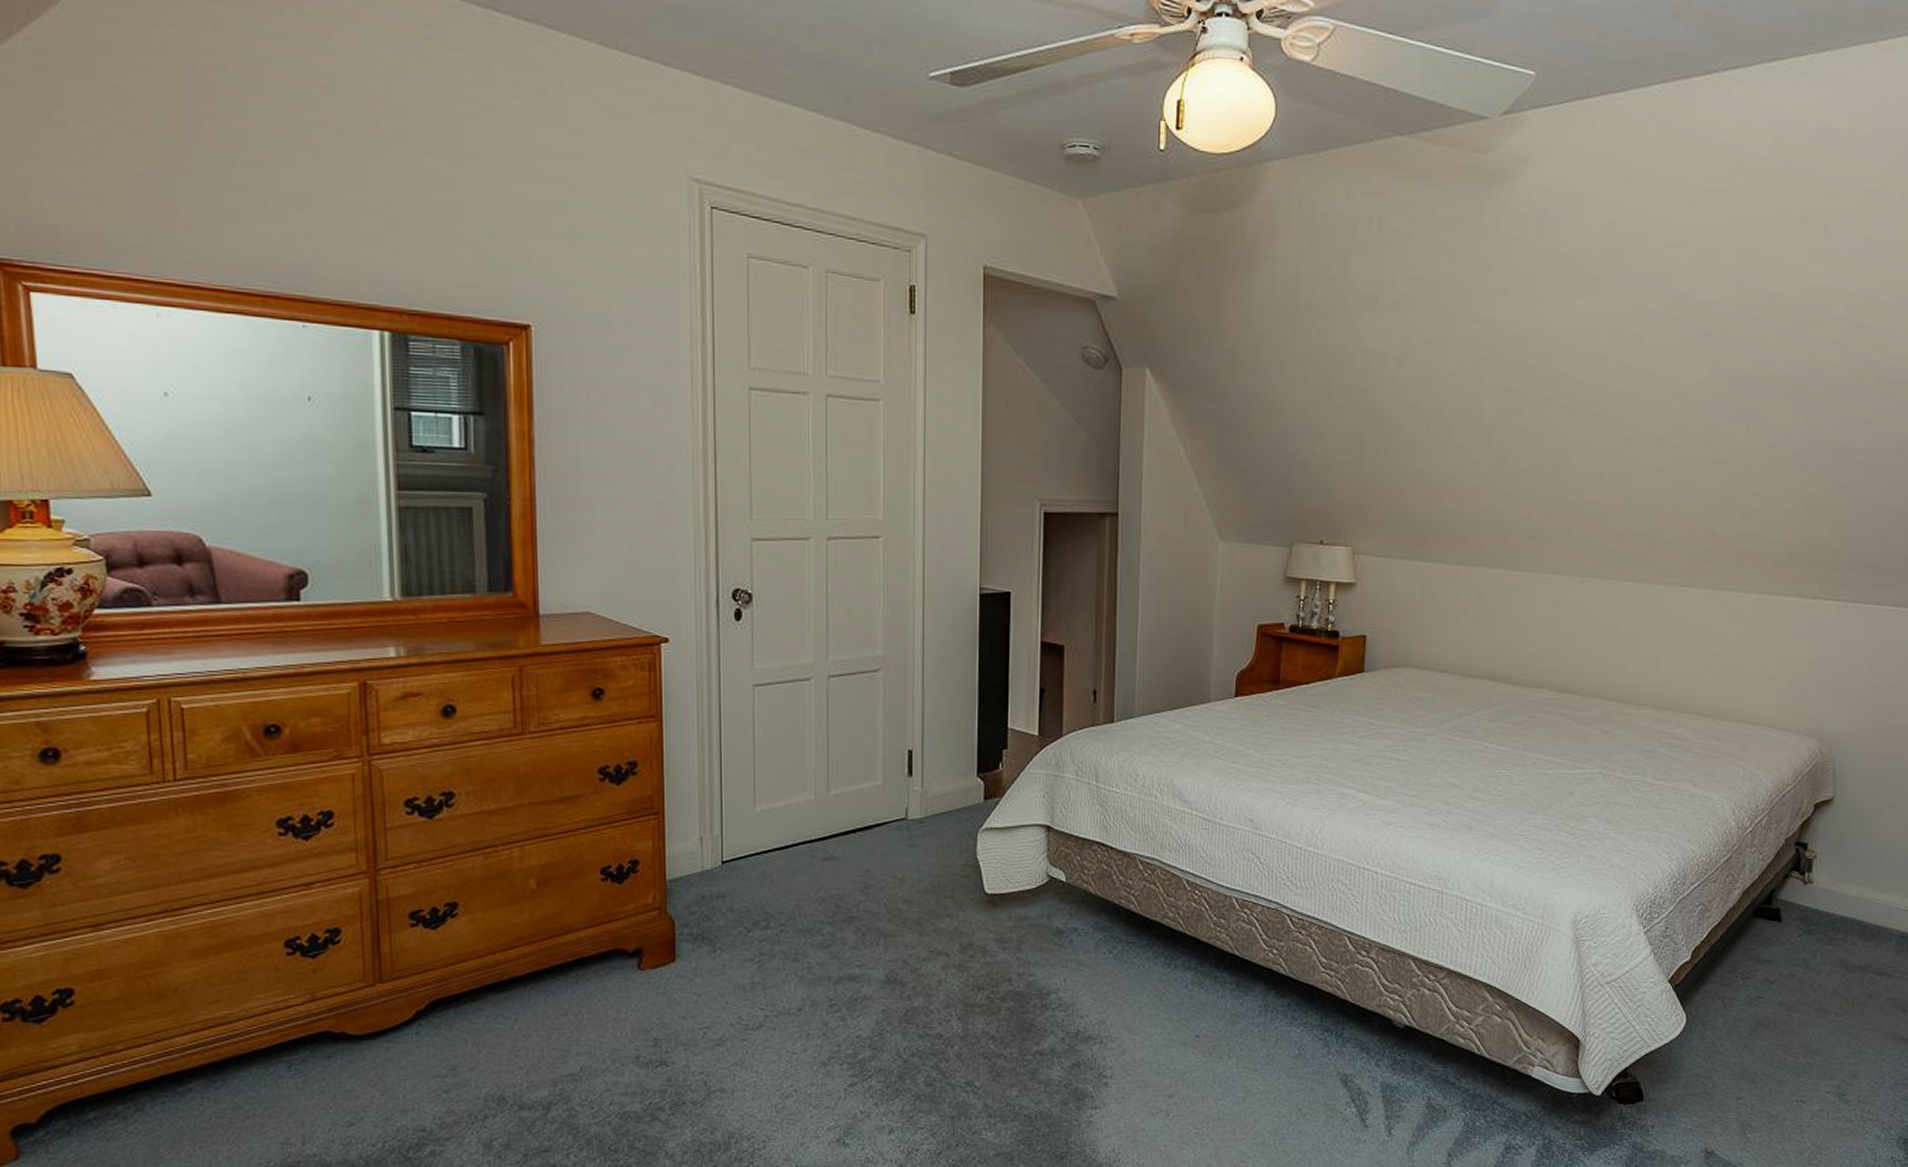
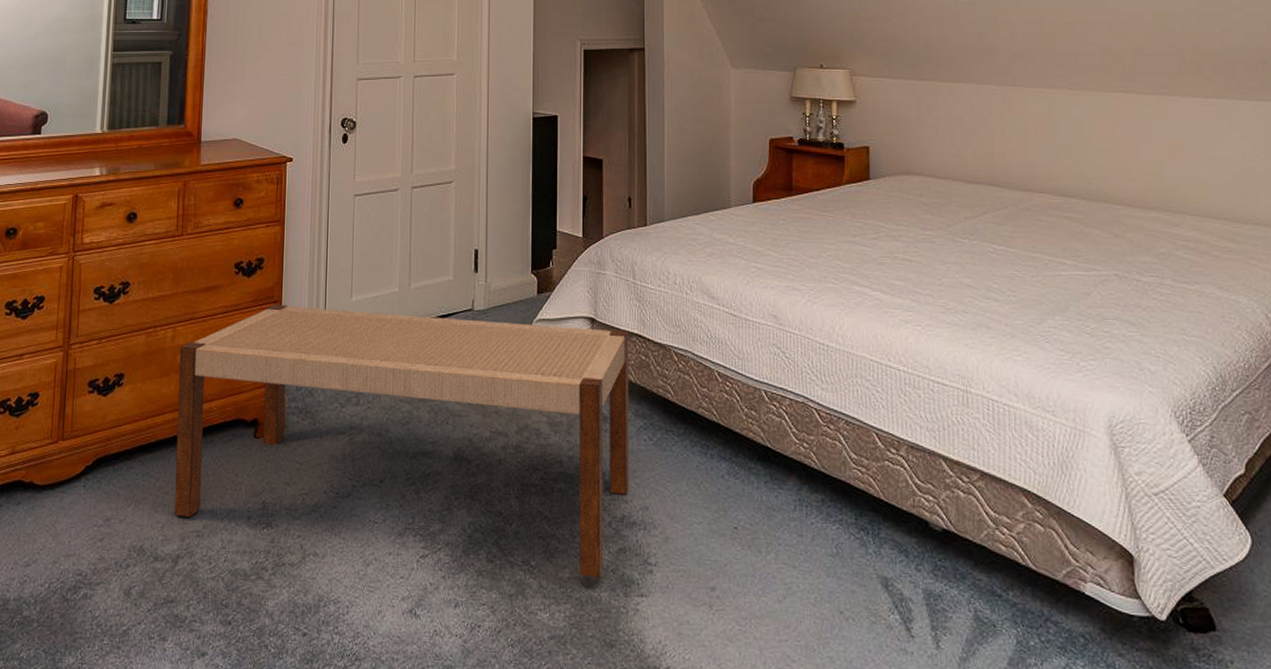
bench: none [531,817,1089,1094] -> present [174,304,629,578]

